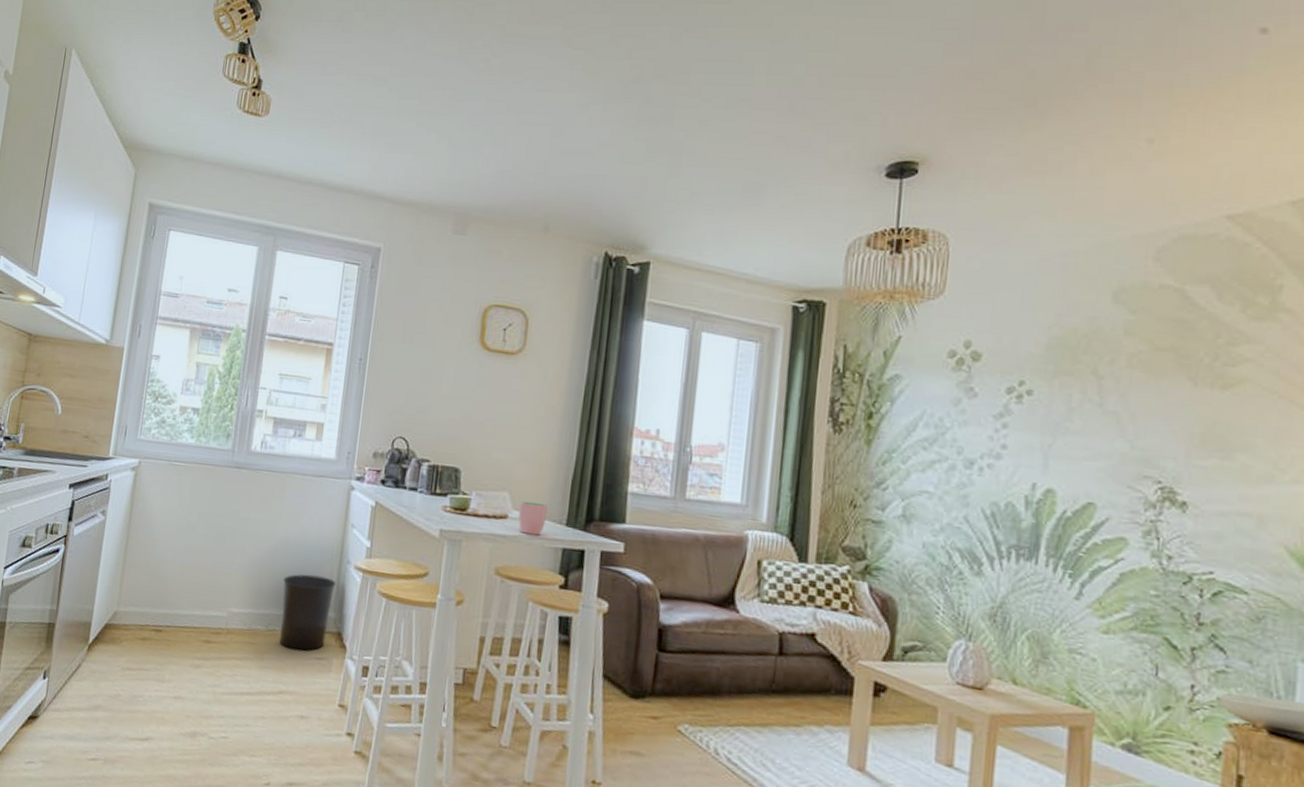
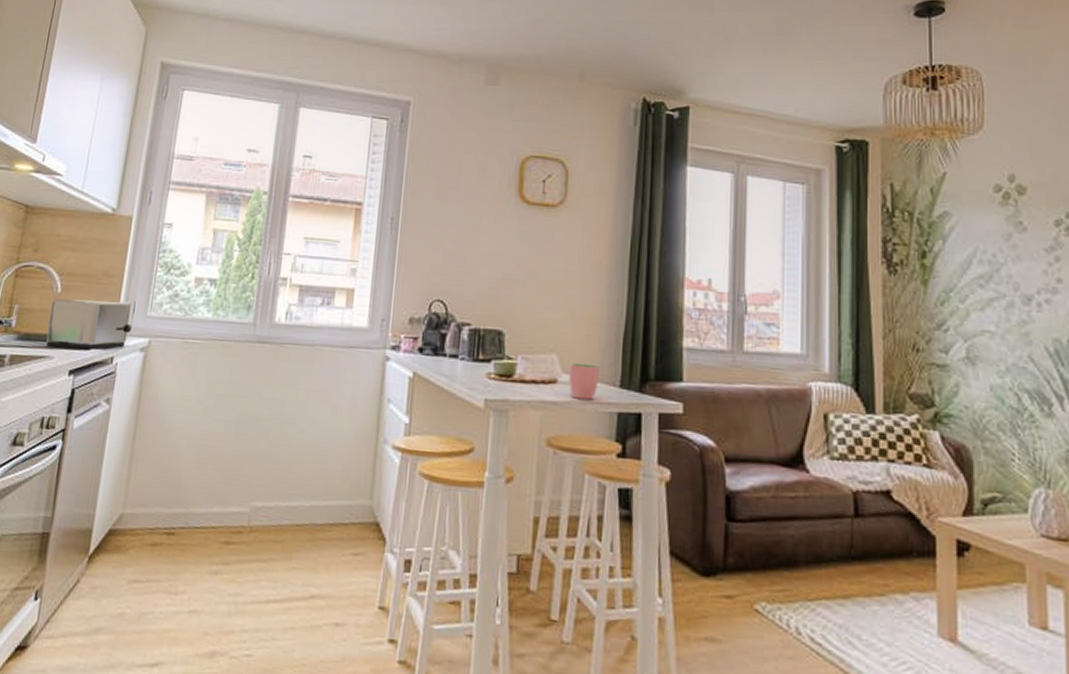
toaster: none [49,419,125,468] -> present [46,298,133,351]
waste bin: present [279,574,336,651] -> none [310,458,373,547]

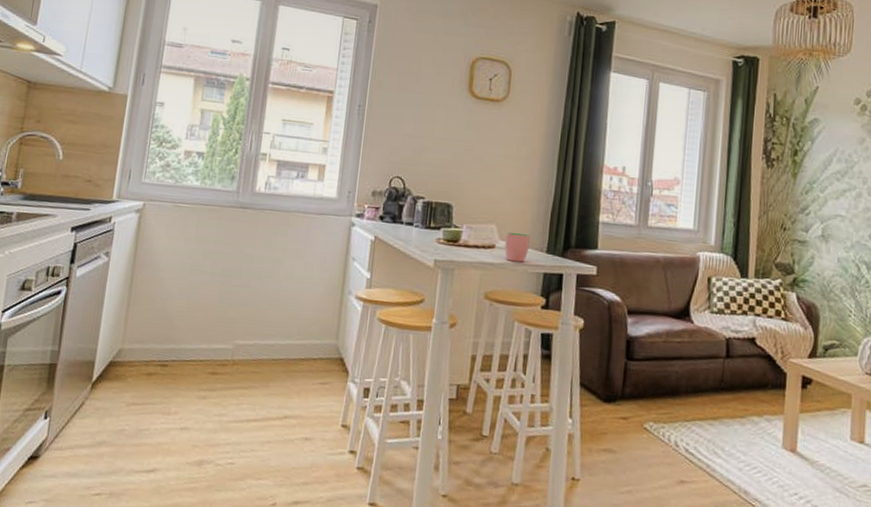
toaster: present [46,298,133,351] -> none [49,164,129,211]

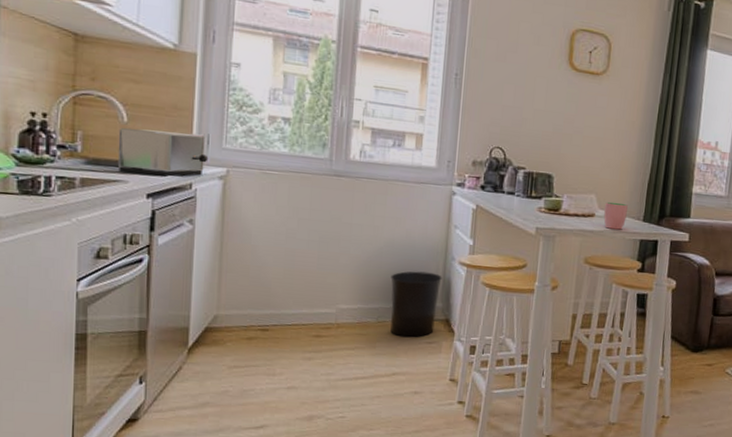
toaster: none [49,164,129,211] -> present [117,127,209,177]
waste bin: none [284,305,339,377] -> present [390,271,442,337]

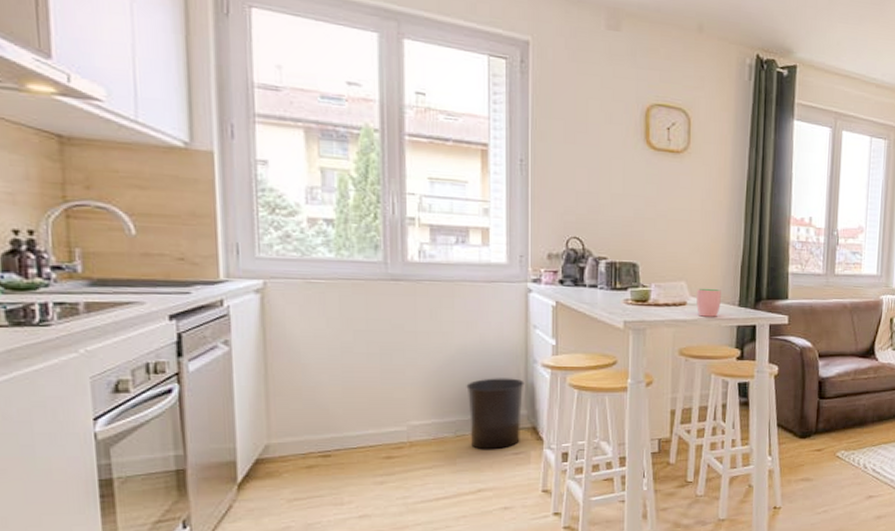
toaster: present [117,127,209,177] -> none [126,240,240,295]

